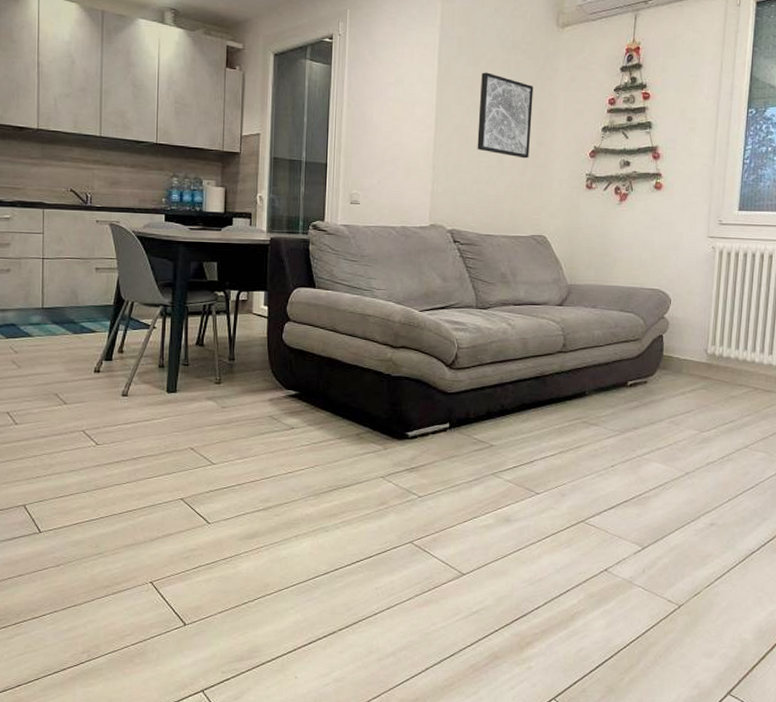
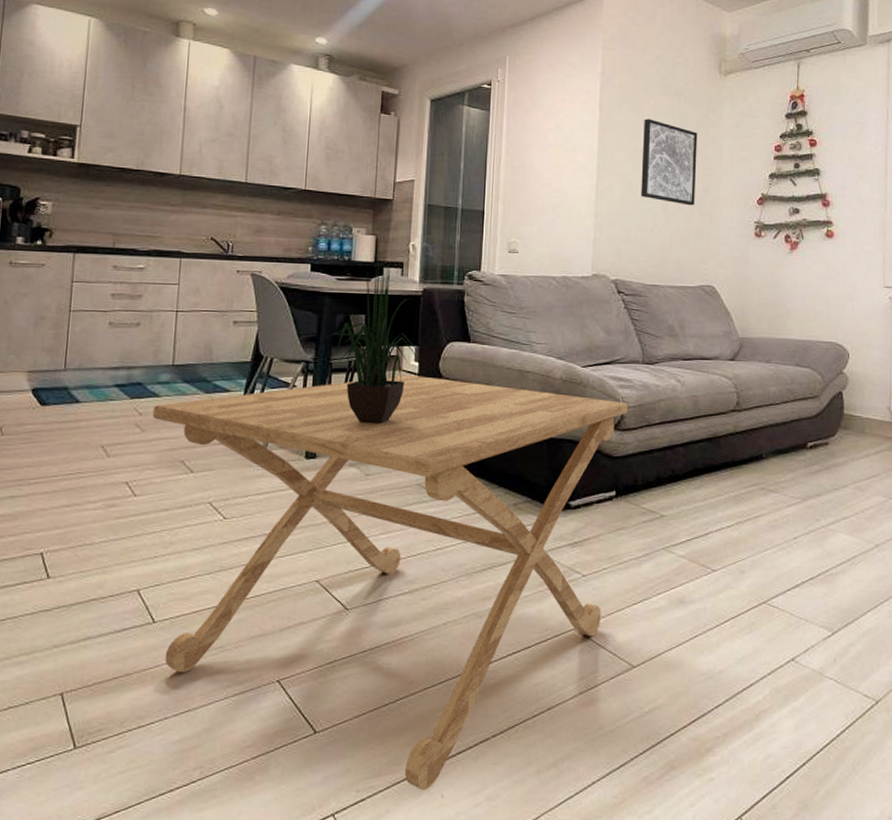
side table: none [27,317,462,673] -> present [152,374,628,791]
potted plant: none [182,212,270,362] -> present [326,261,421,424]

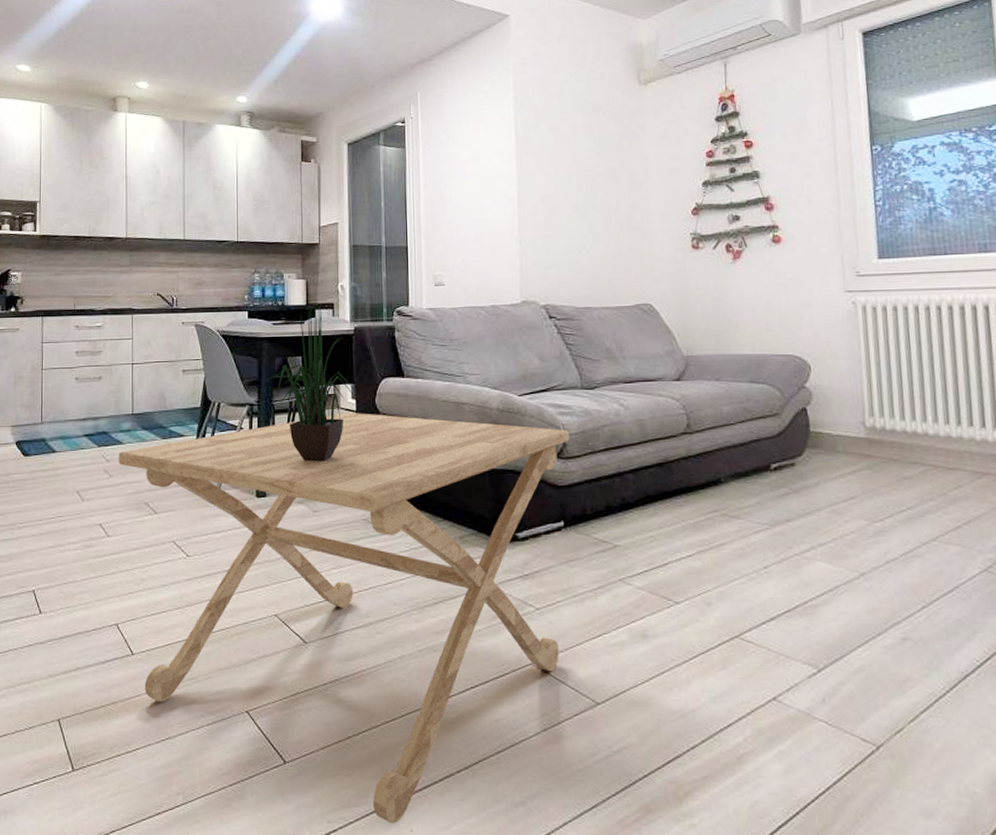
wall art: present [641,118,698,206] -> none [562,138,623,223]

